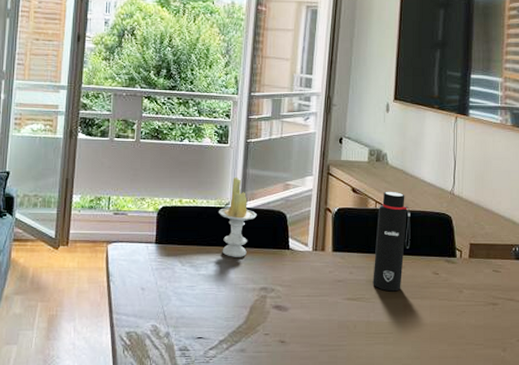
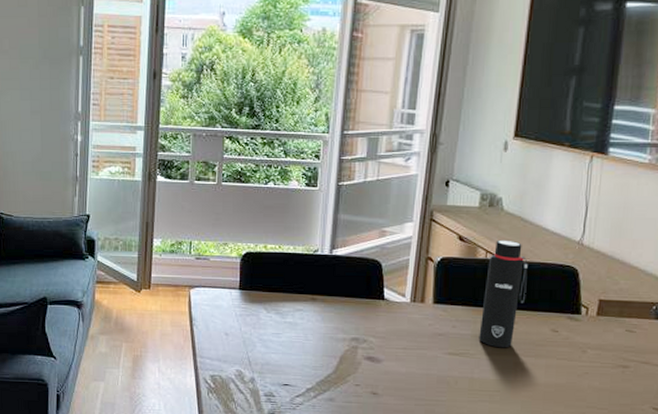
candle: present [218,176,257,257] -> none [305,222,349,306]

